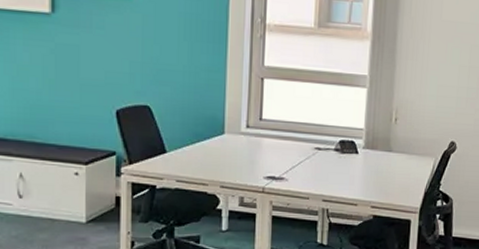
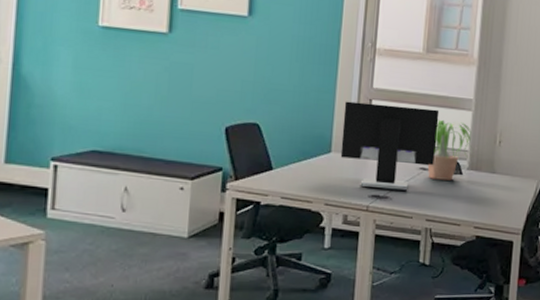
computer monitor: none [234,80,333,171] -> present [340,101,439,191]
potted plant: none [322,97,367,160] -> present [427,119,472,181]

